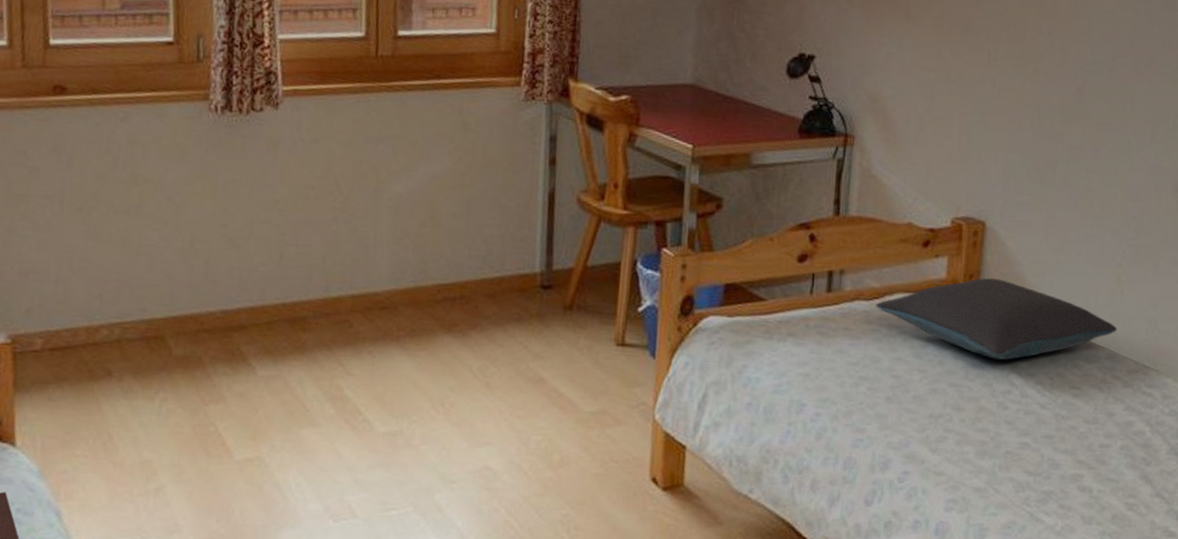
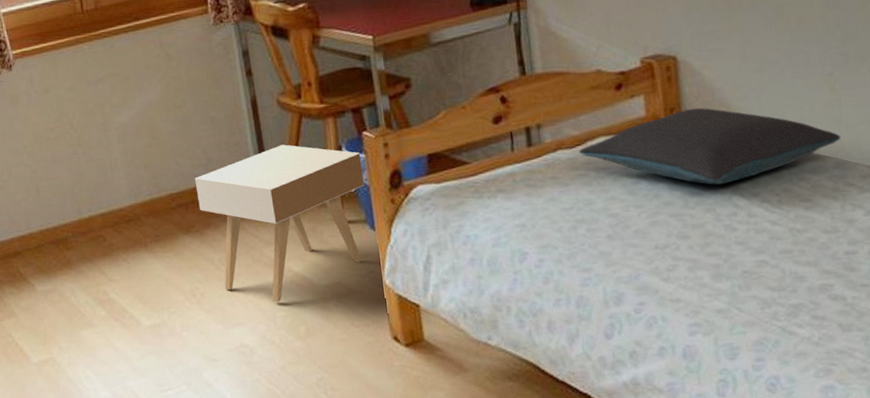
nightstand: none [467,248,656,424] -> present [194,144,364,302]

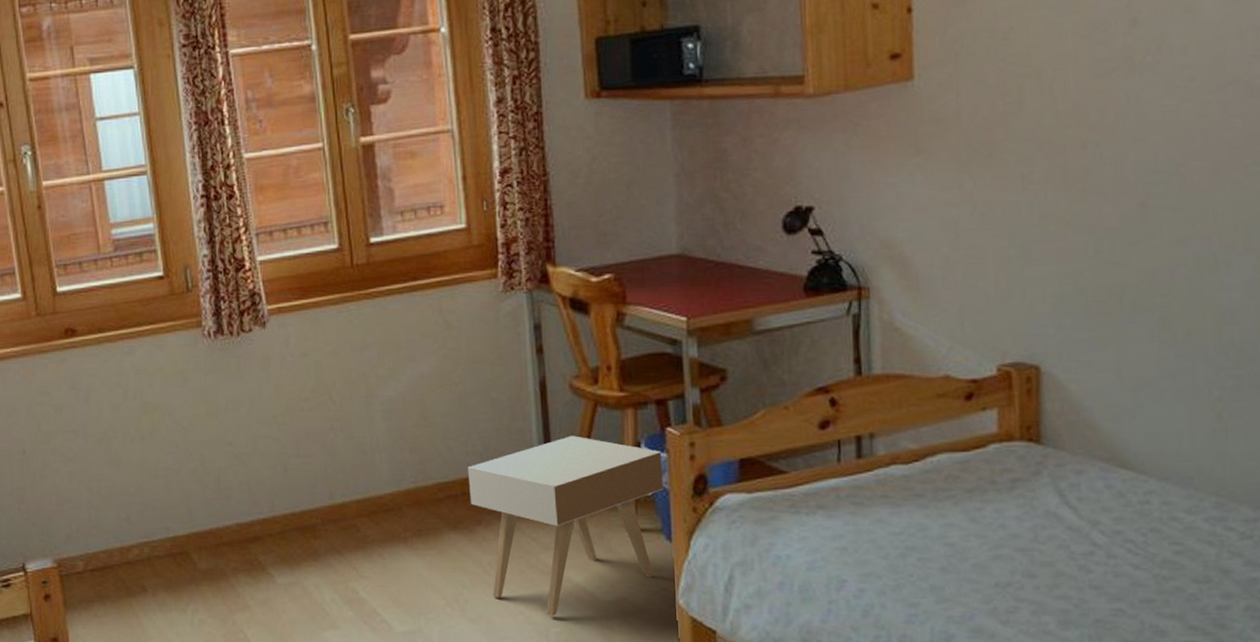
pillow: present [579,108,842,185] -> none [916,428,1225,518]

